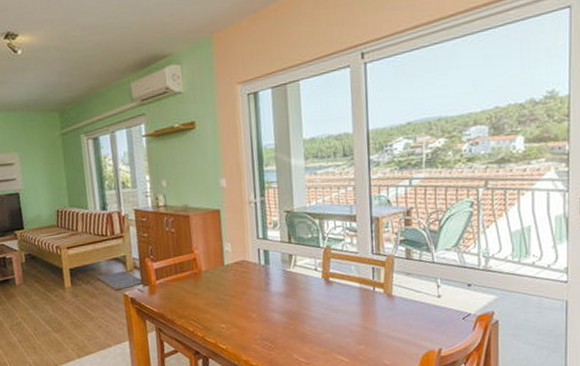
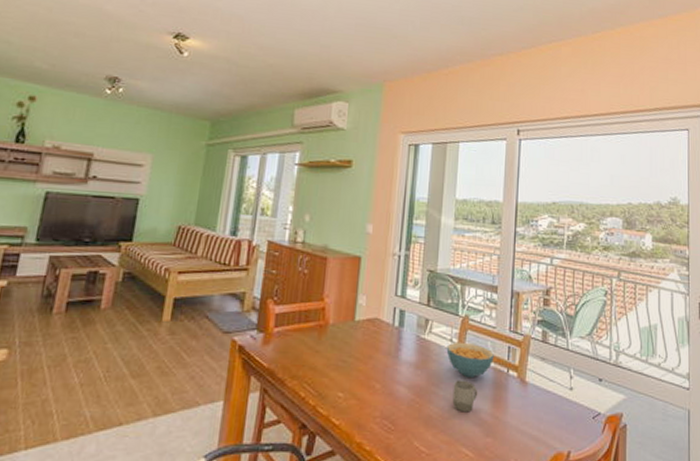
cereal bowl: none [312,269,359,299] -> present [446,342,494,379]
cup: none [322,301,346,328] -> present [452,380,477,413]

